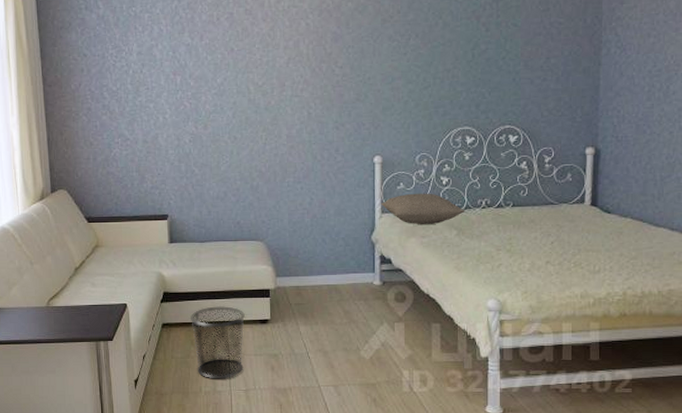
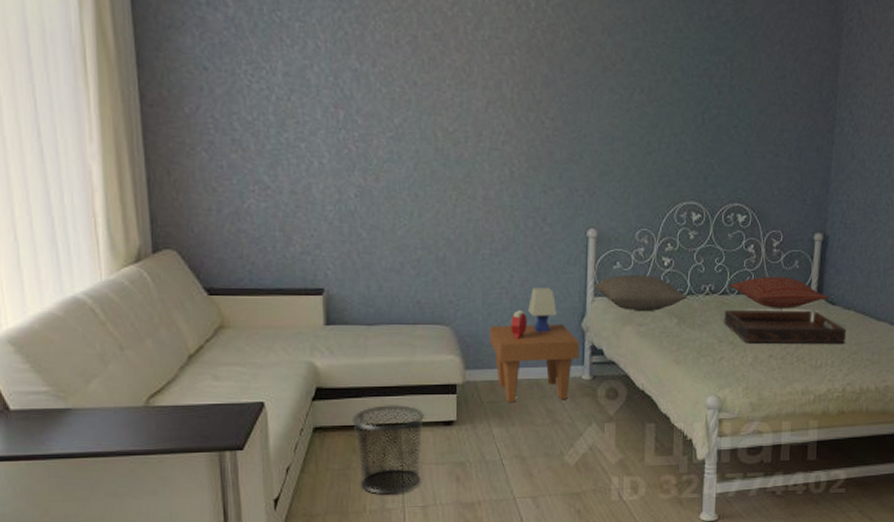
side table: none [294,206,371,304] -> present [489,287,580,402]
serving tray: none [500,219,624,251] -> present [723,310,846,344]
pillow: none [504,189,603,218] -> present [729,276,828,309]

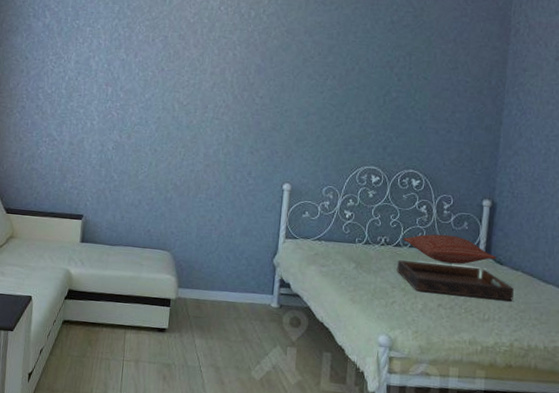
waste bin: present [353,405,425,495] -> none [90,309,145,384]
side table: present [489,287,580,402] -> none [199,227,271,322]
pillow: present [594,274,688,312] -> none [286,222,365,255]

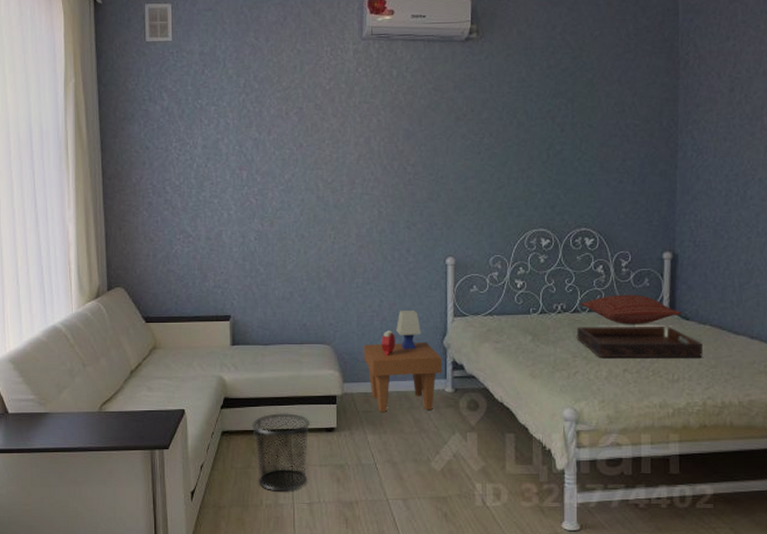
waste bin: none [90,309,145,384] -> present [252,413,311,492]
side table: none [199,227,271,322] -> present [363,309,443,412]

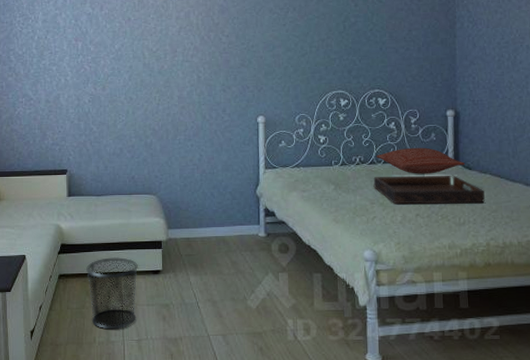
side table: present [363,309,443,412] -> none [185,162,256,255]

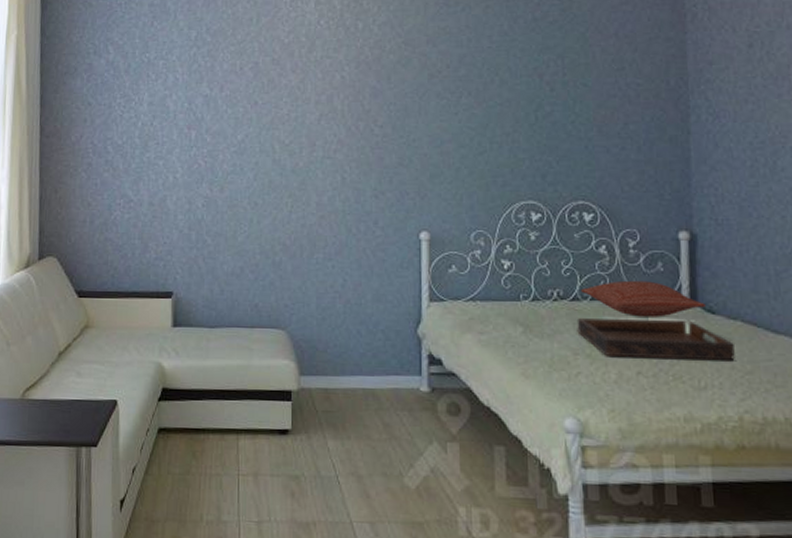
waste bin: present [86,257,139,330] -> none [193,409,261,506]

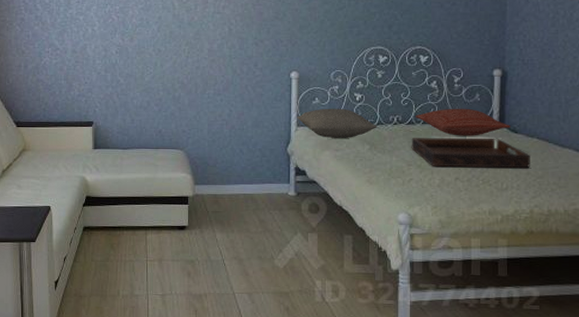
pillow: none [429,278,533,319] -> present [297,108,378,139]

